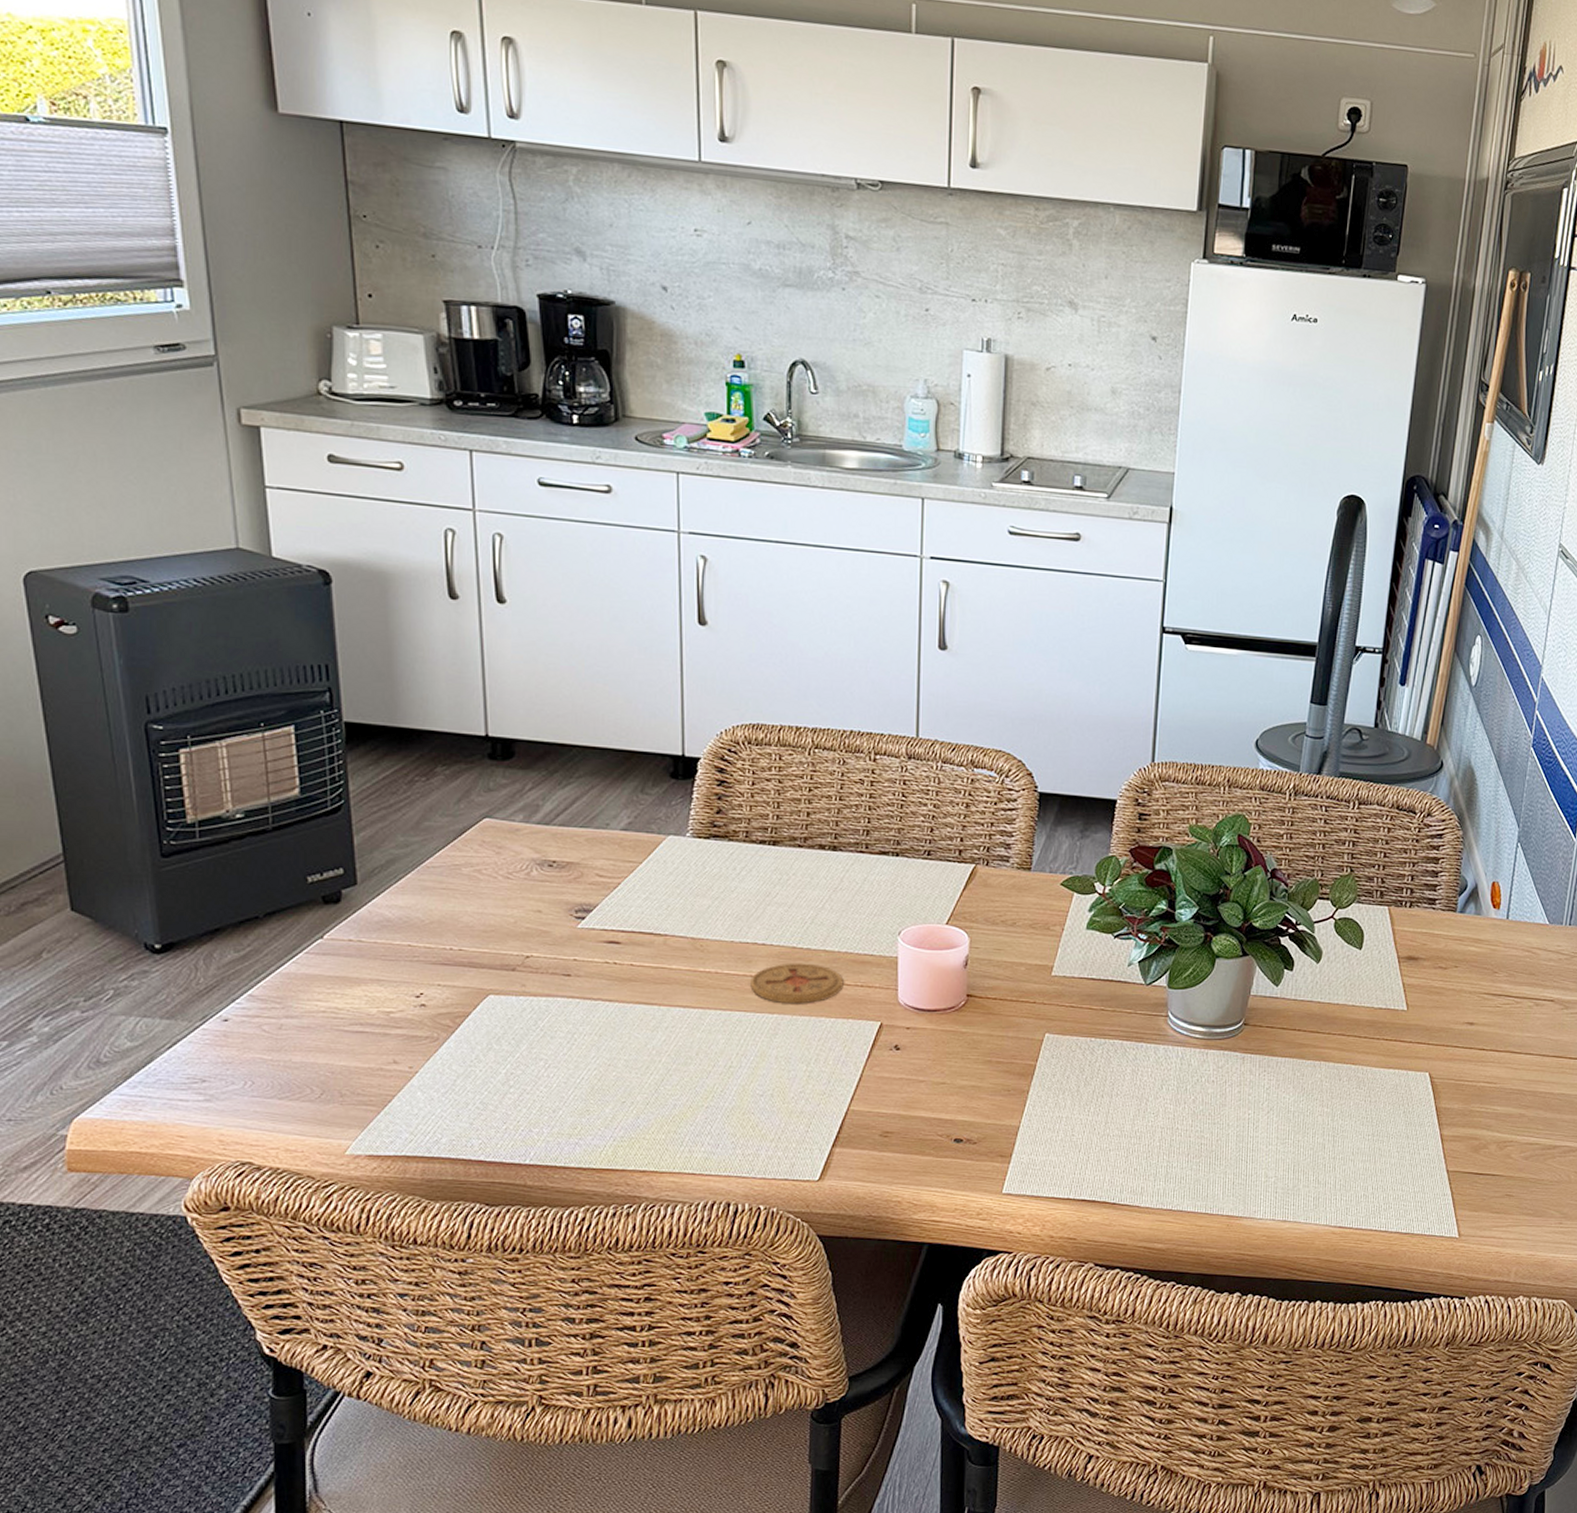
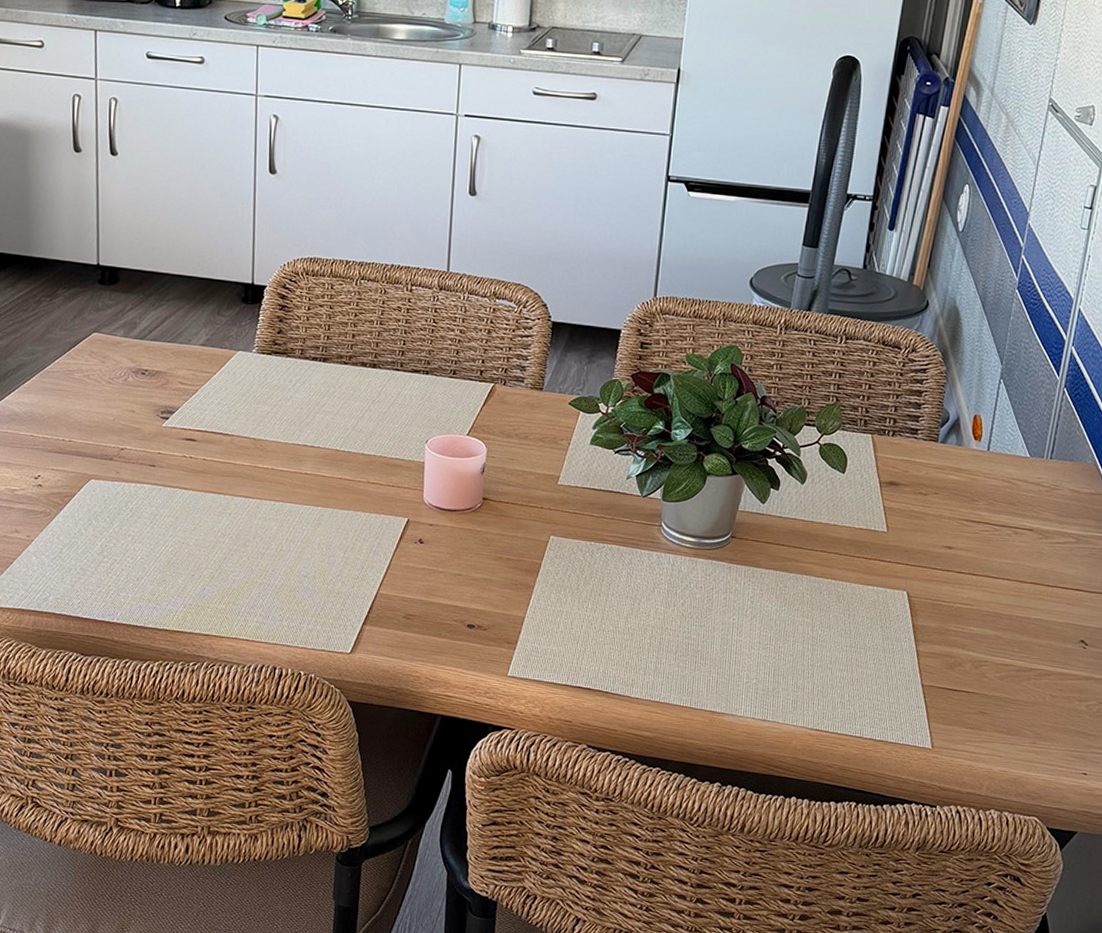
coaster: present [750,963,844,1004] -> none [300,463,378,499]

